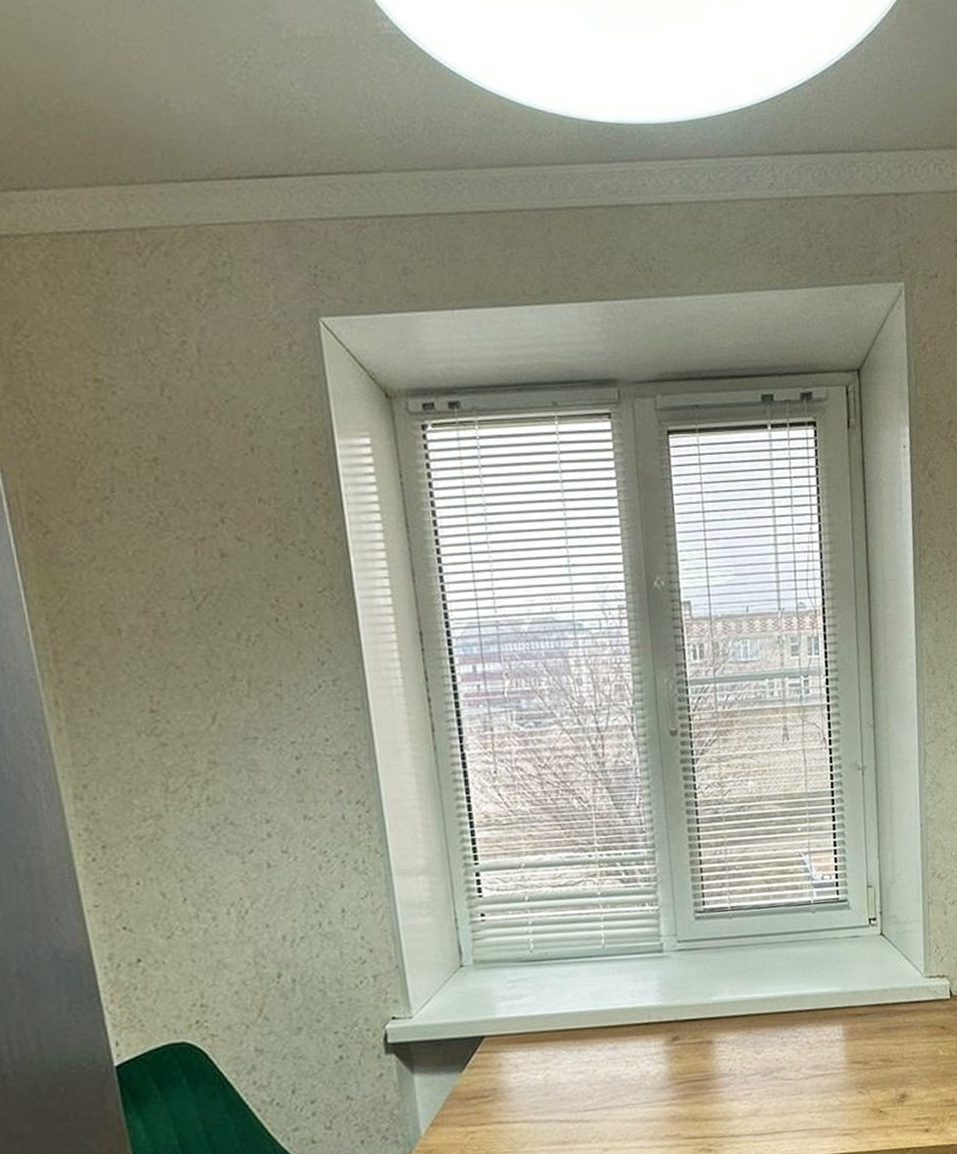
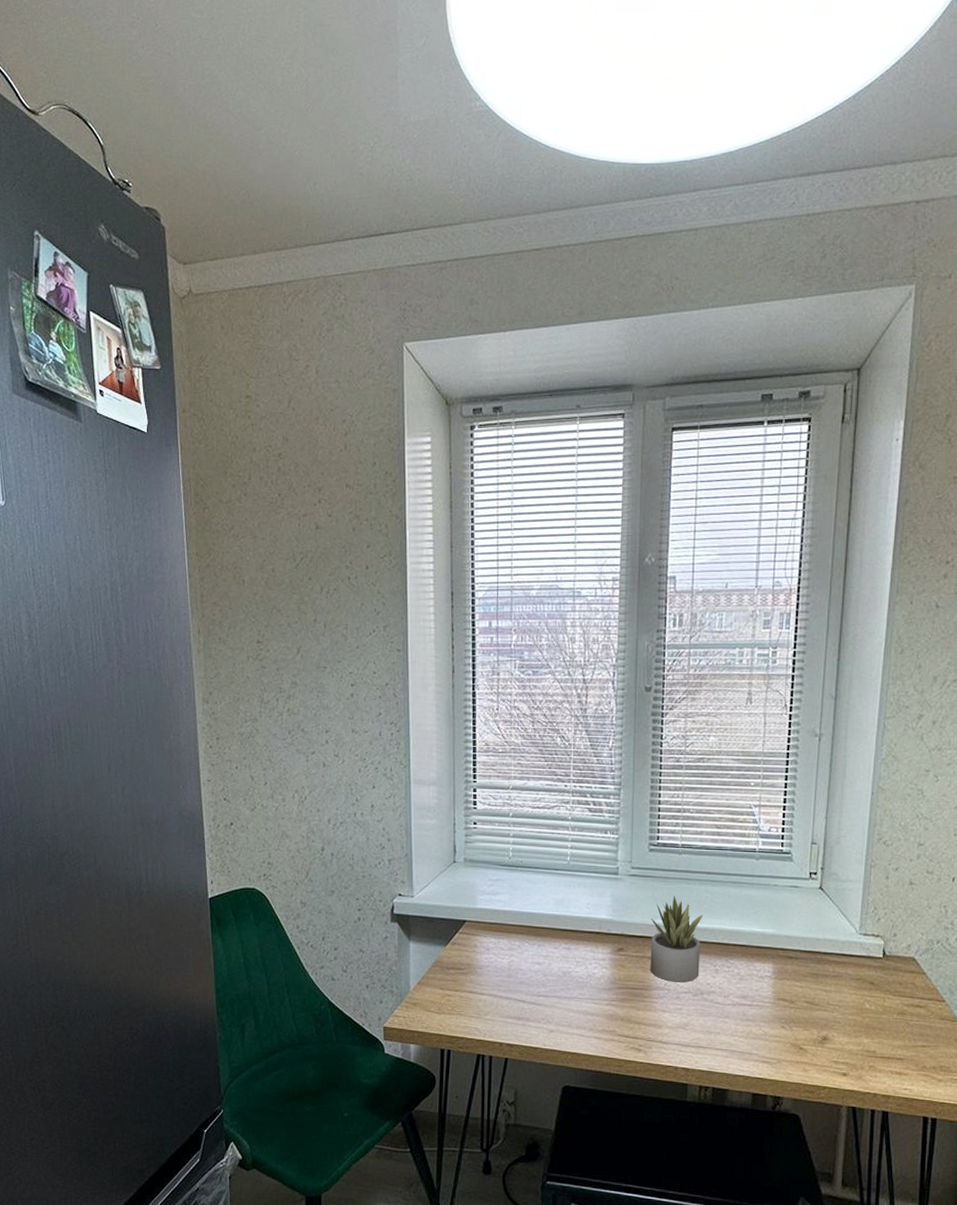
succulent plant: none [706,966,766,1065] -> present [650,896,703,983]

